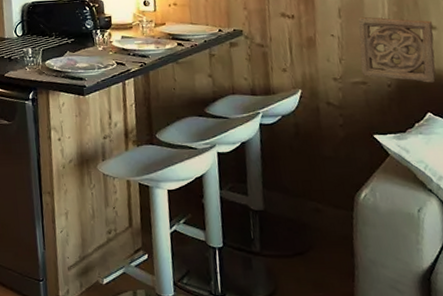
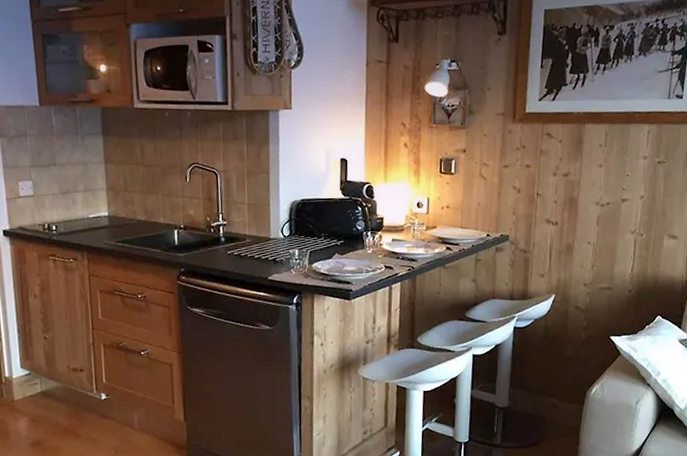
wall ornament: present [358,16,436,83] -> none [609,225,674,289]

